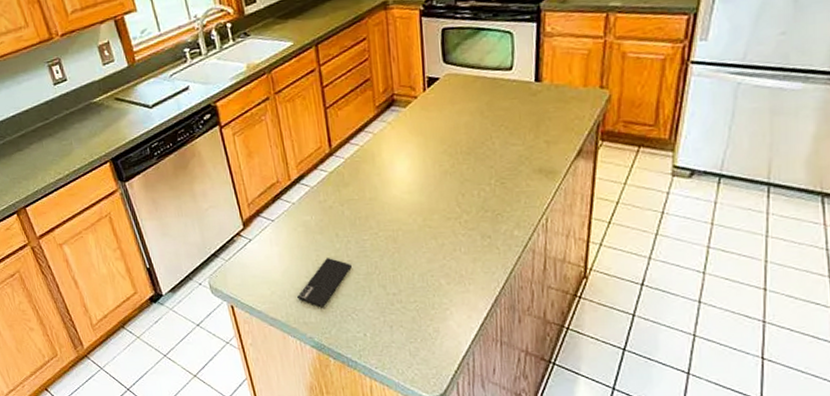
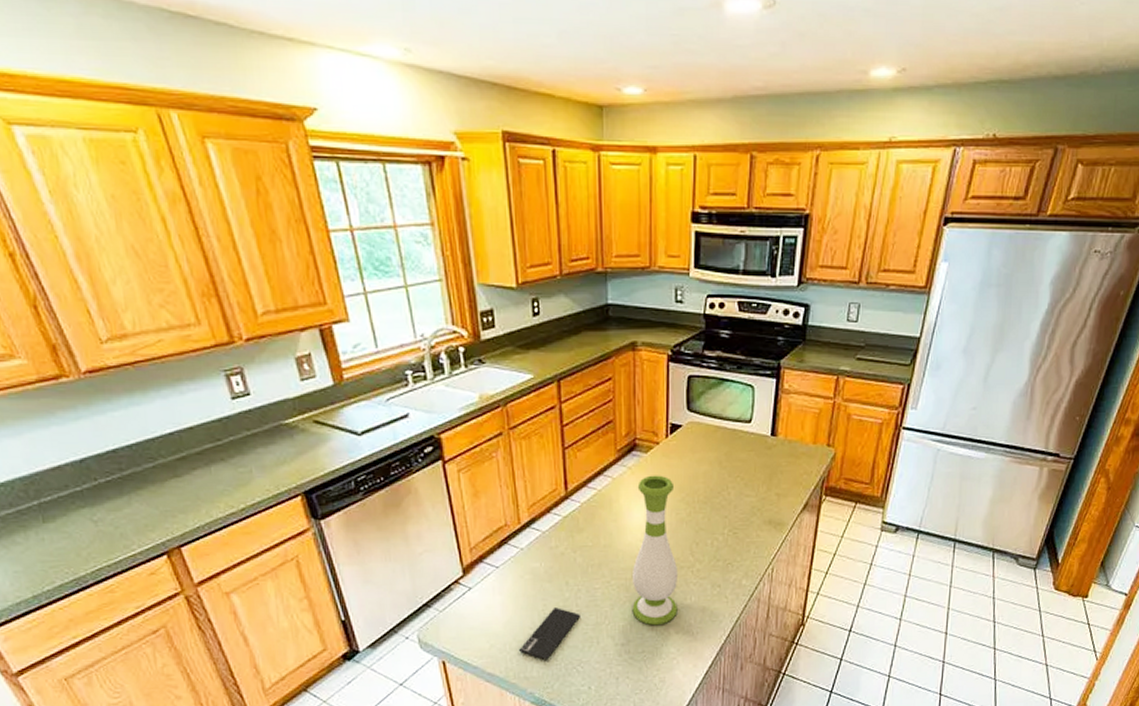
vase: none [398,128,448,277] -> present [631,475,679,626]

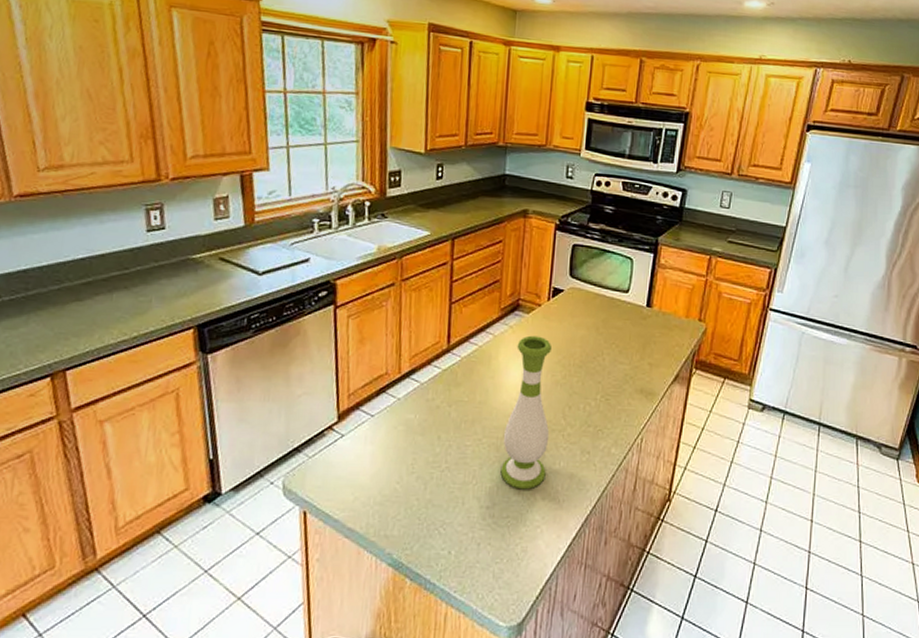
smartphone: present [519,607,580,661] -> none [383,462,448,519]

